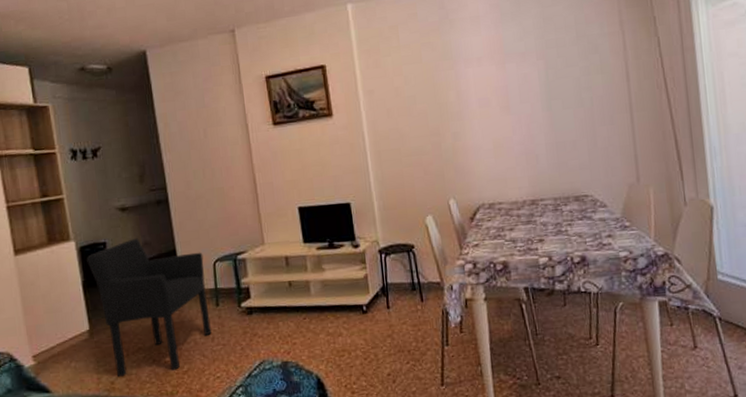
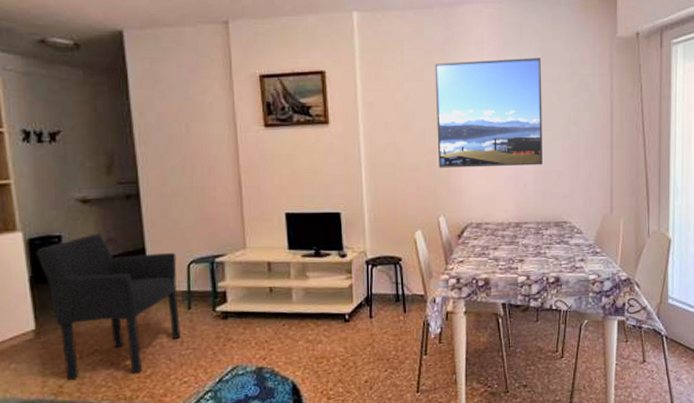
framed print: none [431,24,555,150] -> present [434,57,543,168]

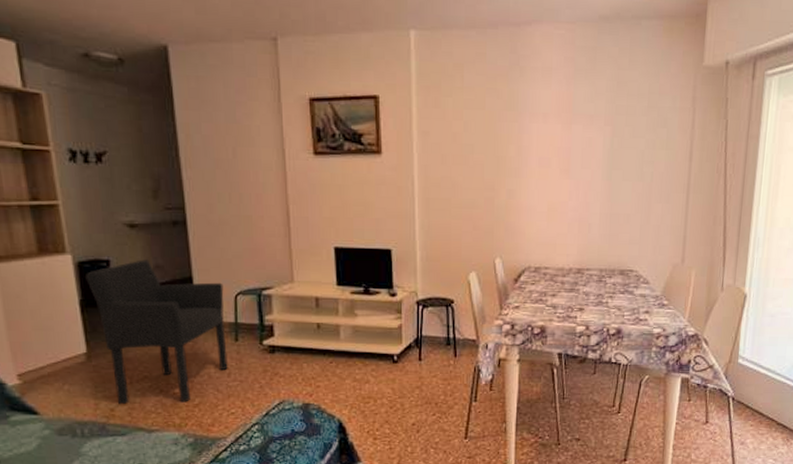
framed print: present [434,57,543,168] -> none [496,87,615,208]

